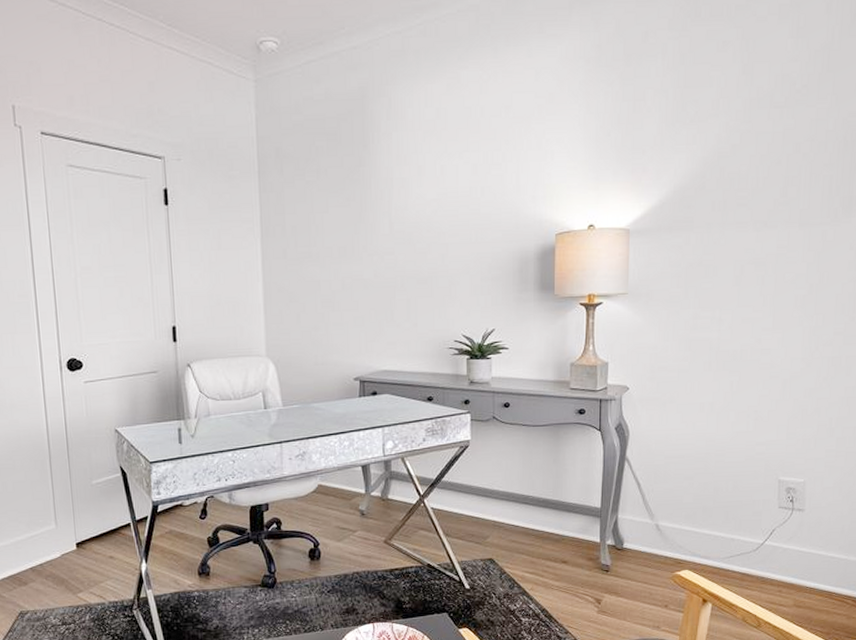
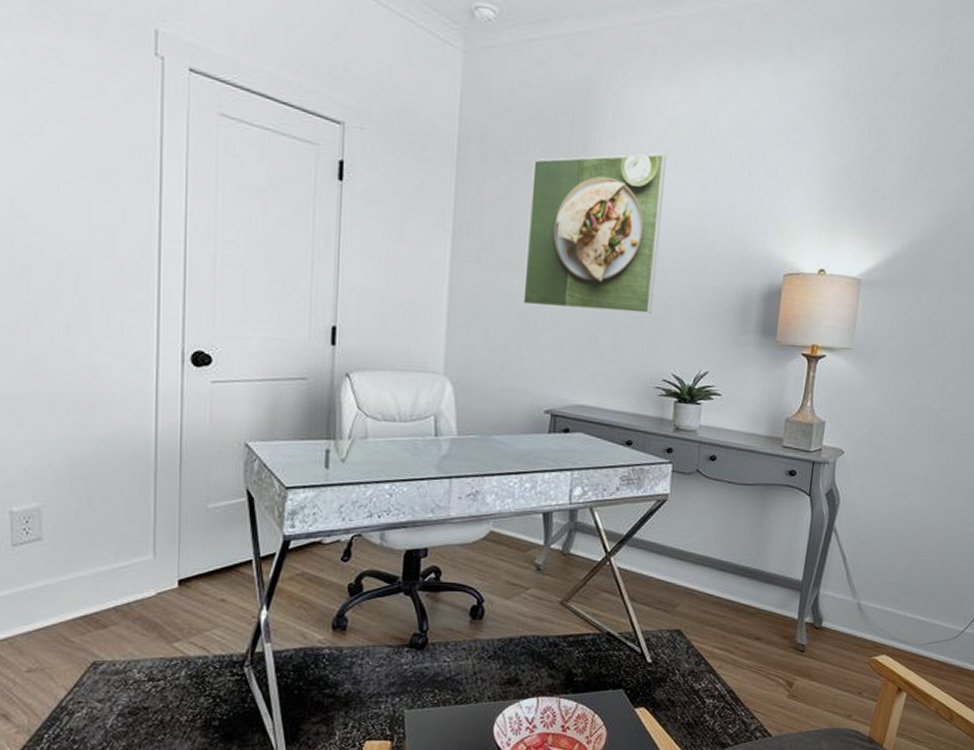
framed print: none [323,142,439,289] -> present [523,153,666,314]

